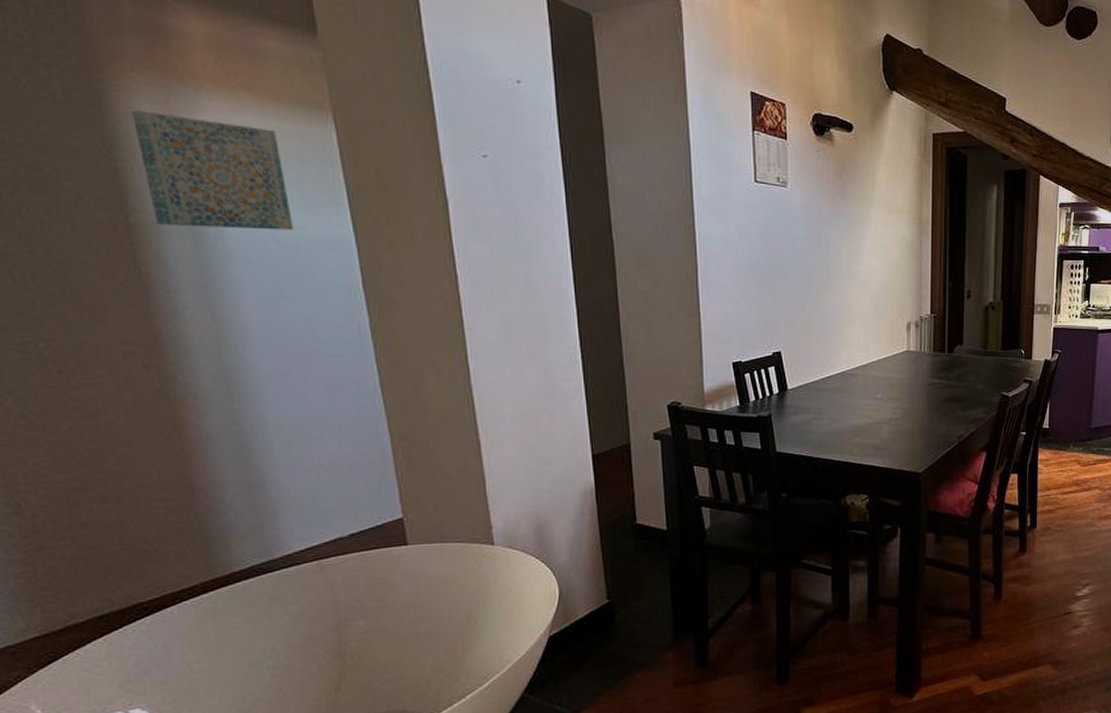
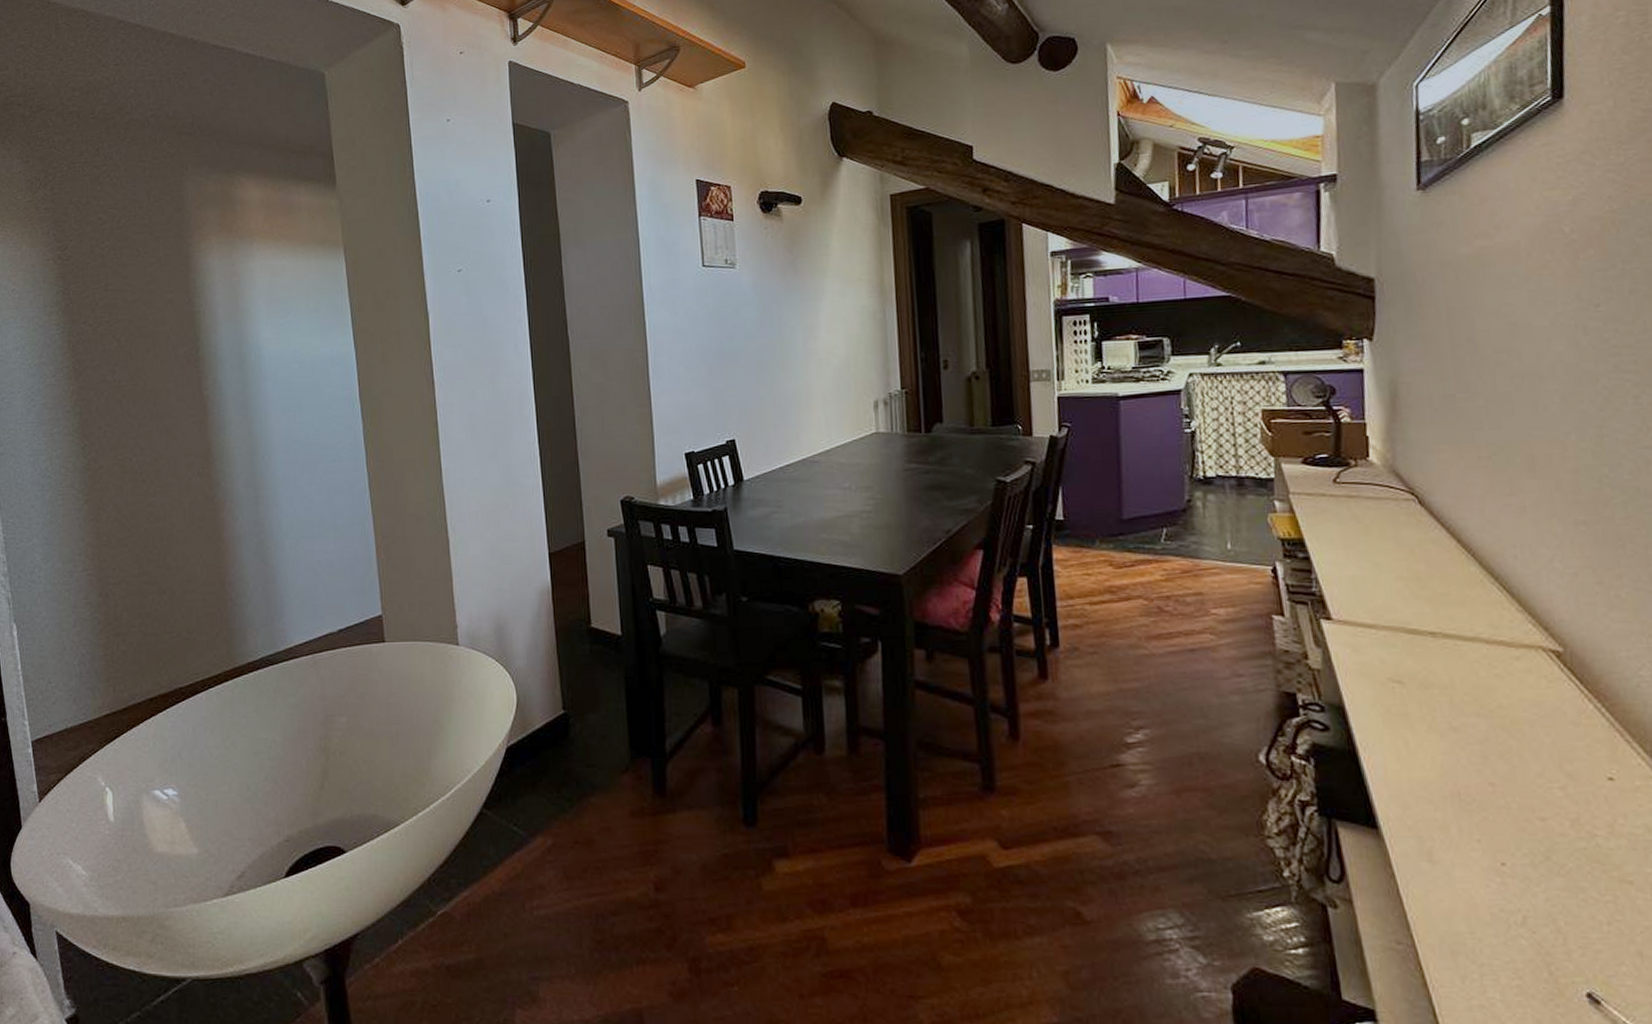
wall art: present [132,110,293,231] -> none [207,264,310,356]

